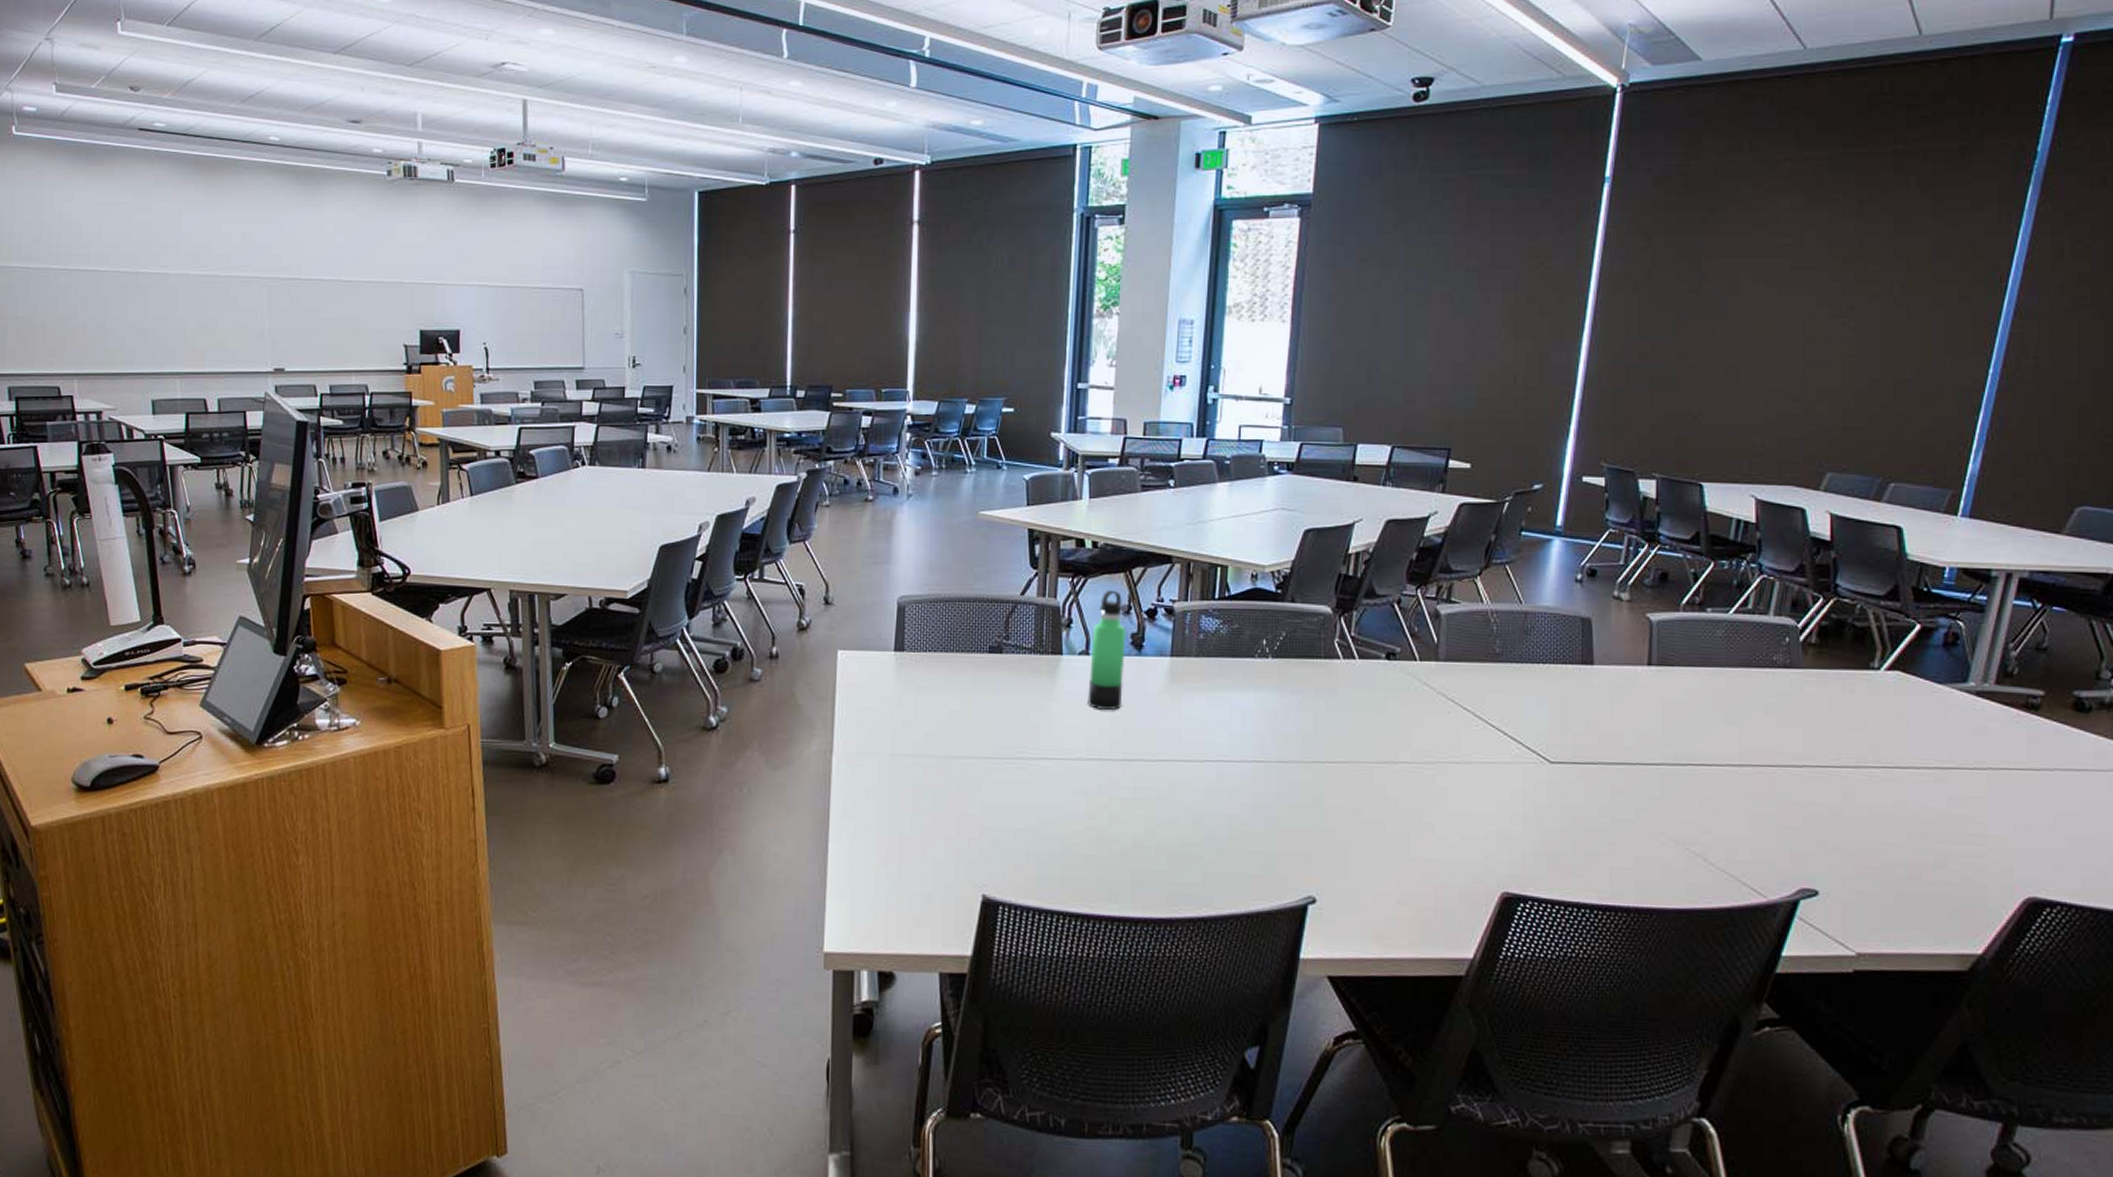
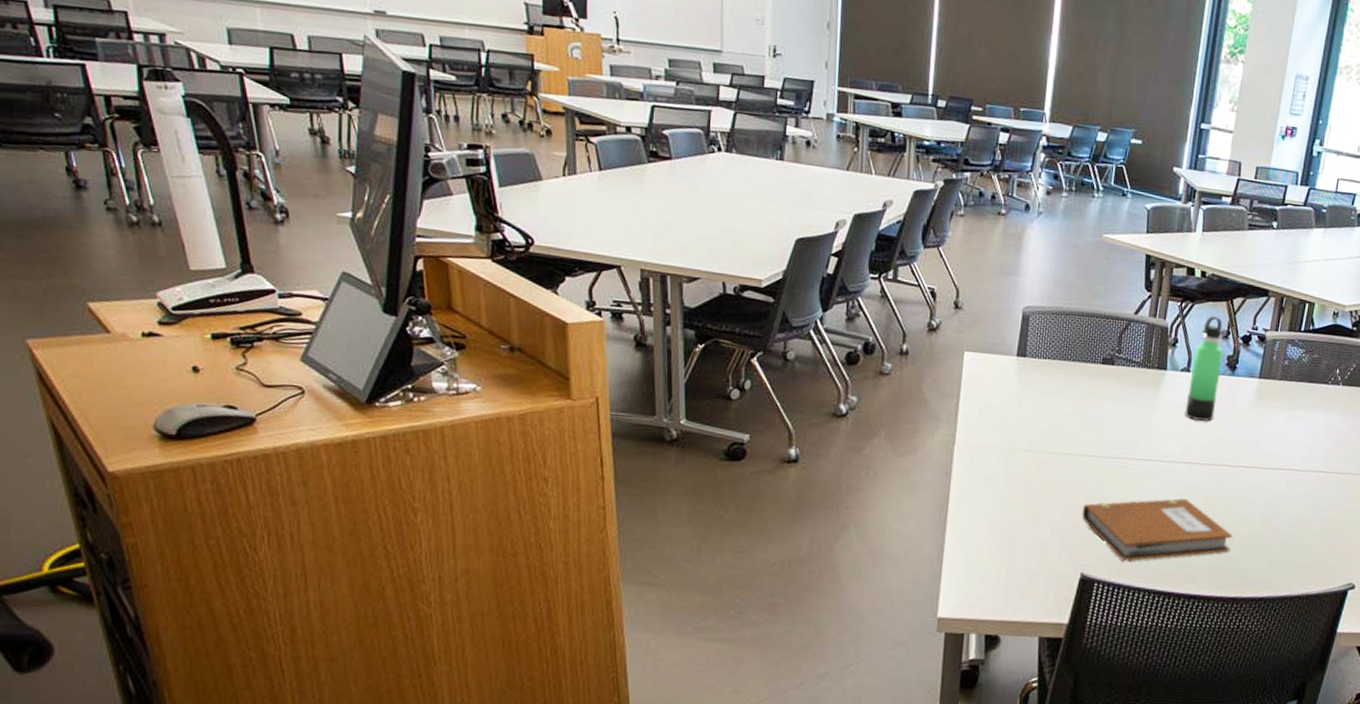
notebook: none [978,802,1158,879] -> present [1081,498,1233,561]

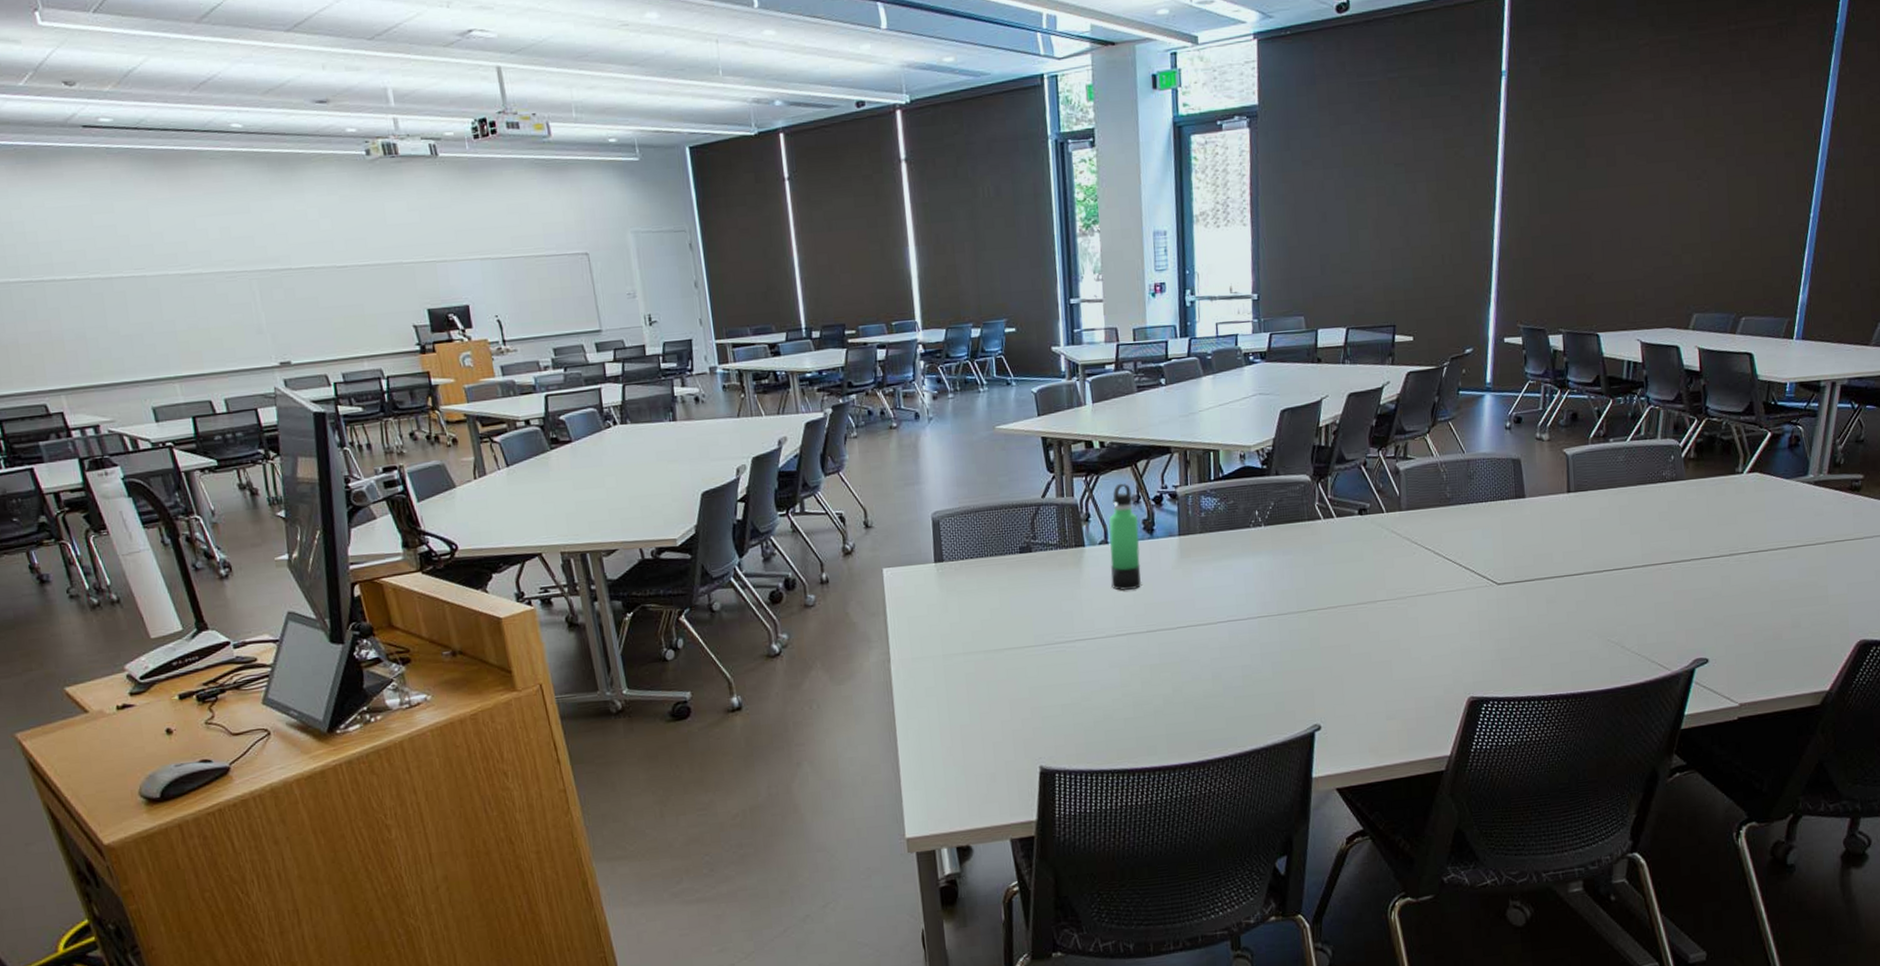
notebook: present [1081,498,1233,561] -> none [1028,671,1186,746]

